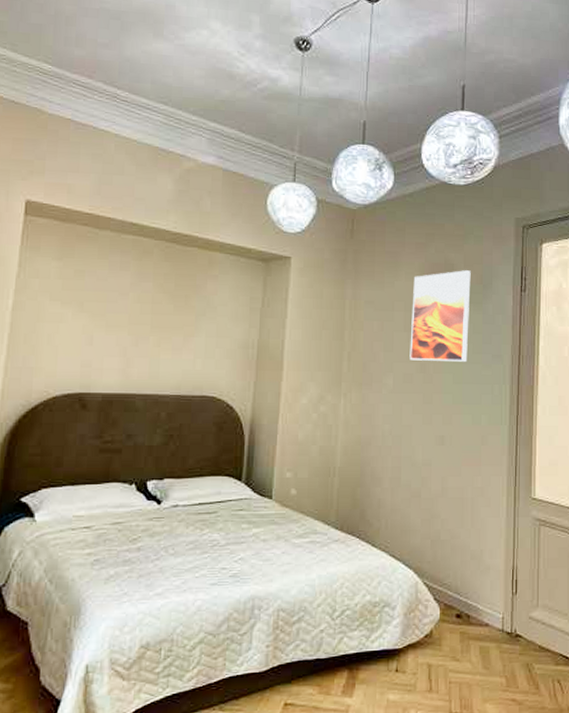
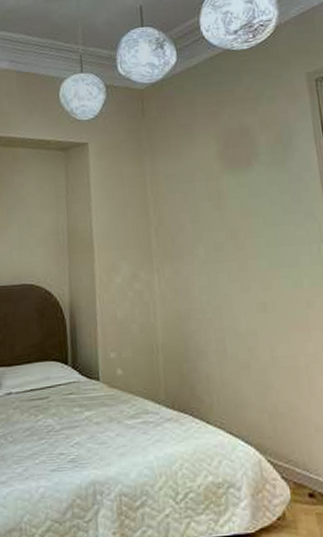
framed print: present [410,270,471,362] -> none [210,131,279,229]

